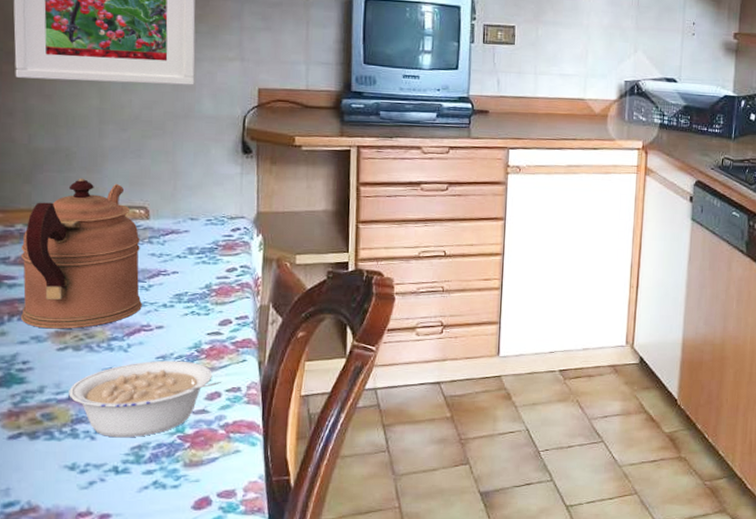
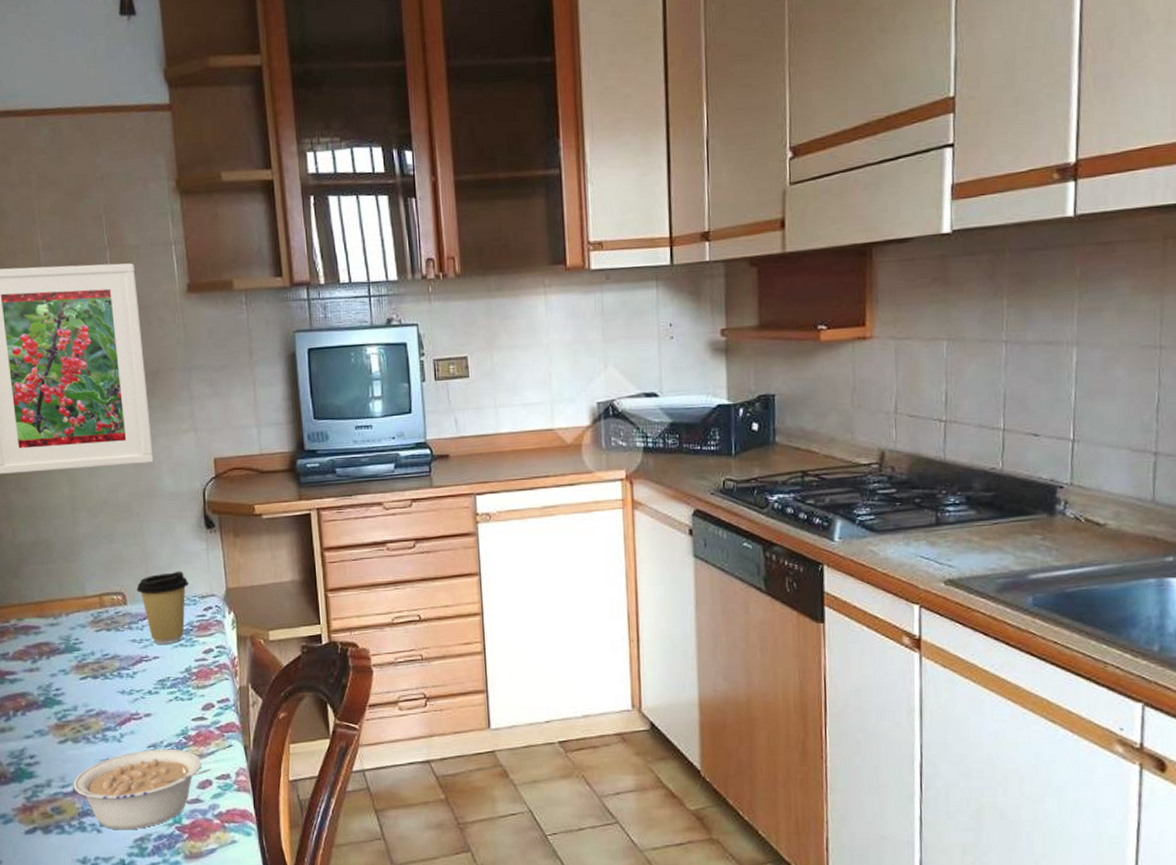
coffeepot: present [21,178,142,329] -> none [17,568,129,722]
coffee cup: none [161,191,219,260] -> present [136,571,189,644]

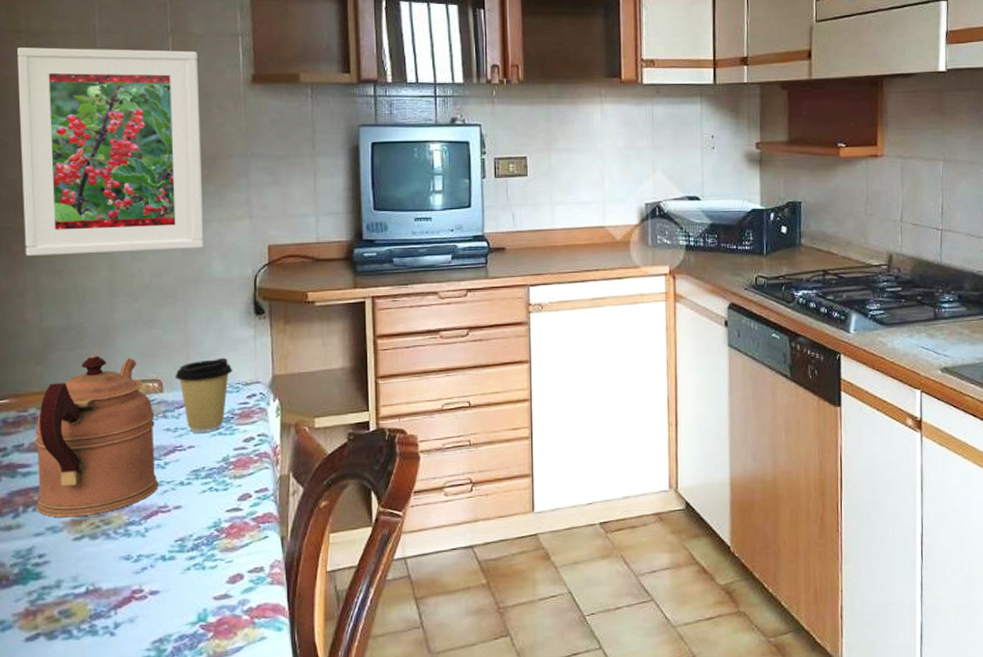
coffeepot: none [17,568,129,722] -> present [34,354,158,518]
legume: present [73,748,211,830] -> none [86,542,243,632]

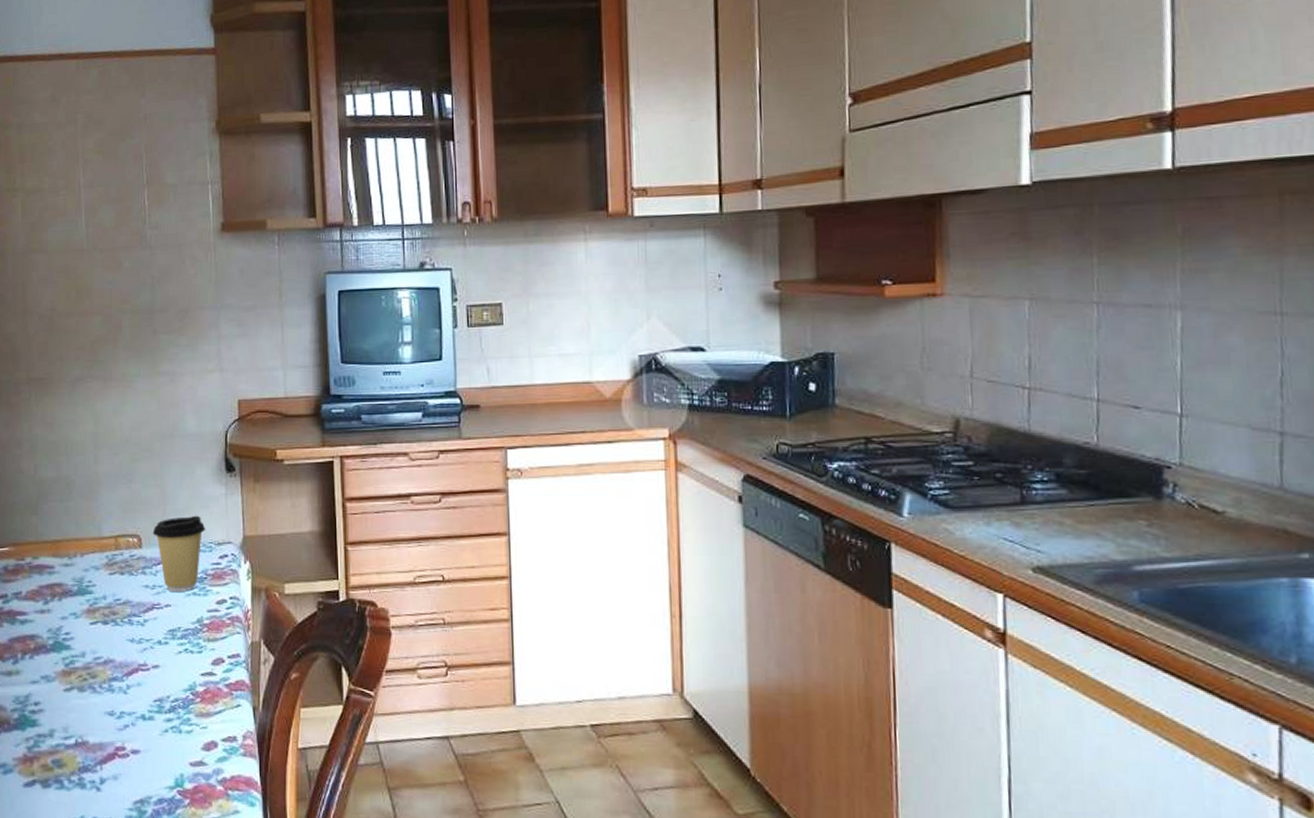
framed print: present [17,47,204,256] -> none [14,201,178,408]
coffeepot: present [34,354,158,518] -> none [30,506,139,668]

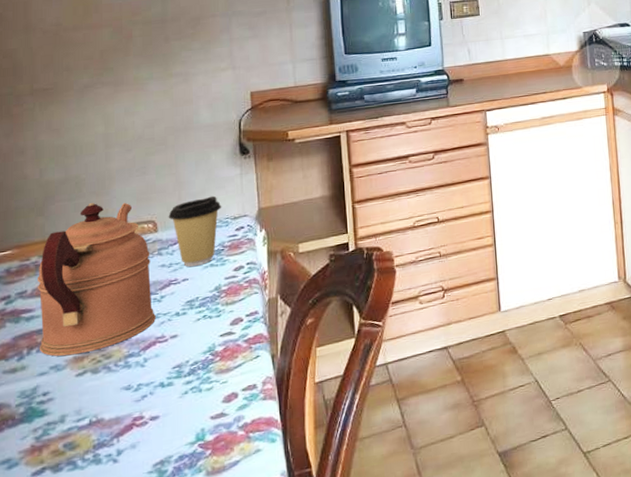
coffeepot: none [30,506,139,668] -> present [37,202,156,357]

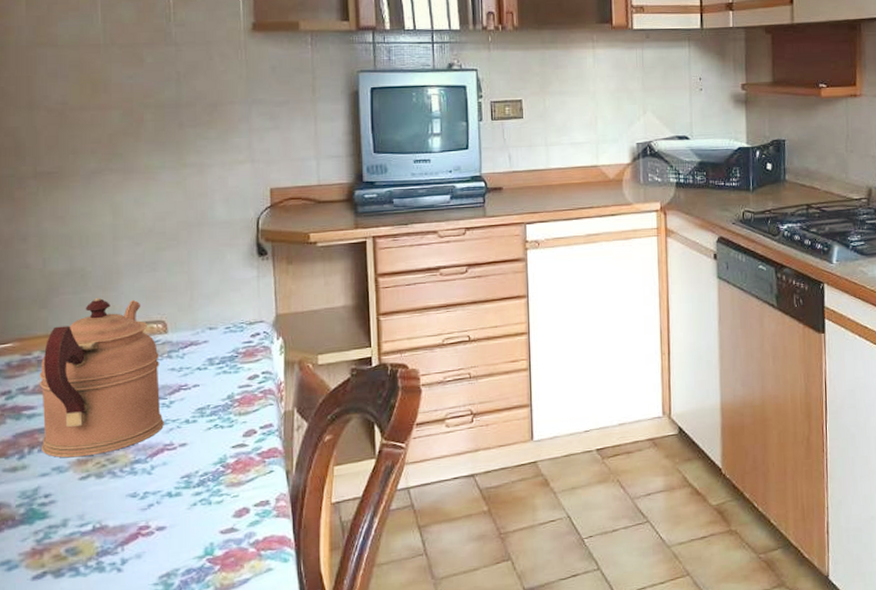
coffee cup: present [168,195,222,267] -> none [179,298,237,372]

